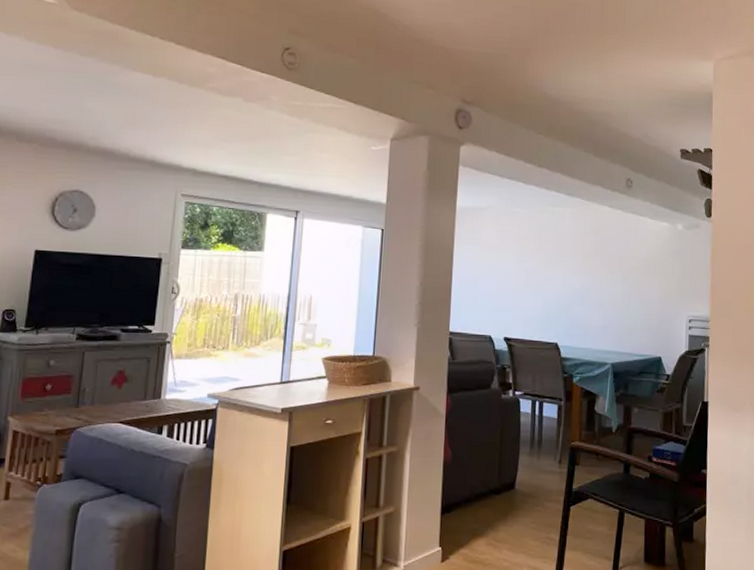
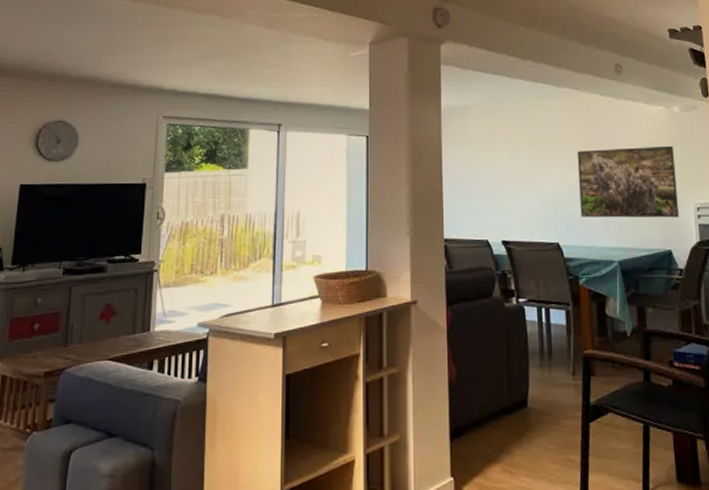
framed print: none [580,258,674,328] -> present [577,145,680,218]

